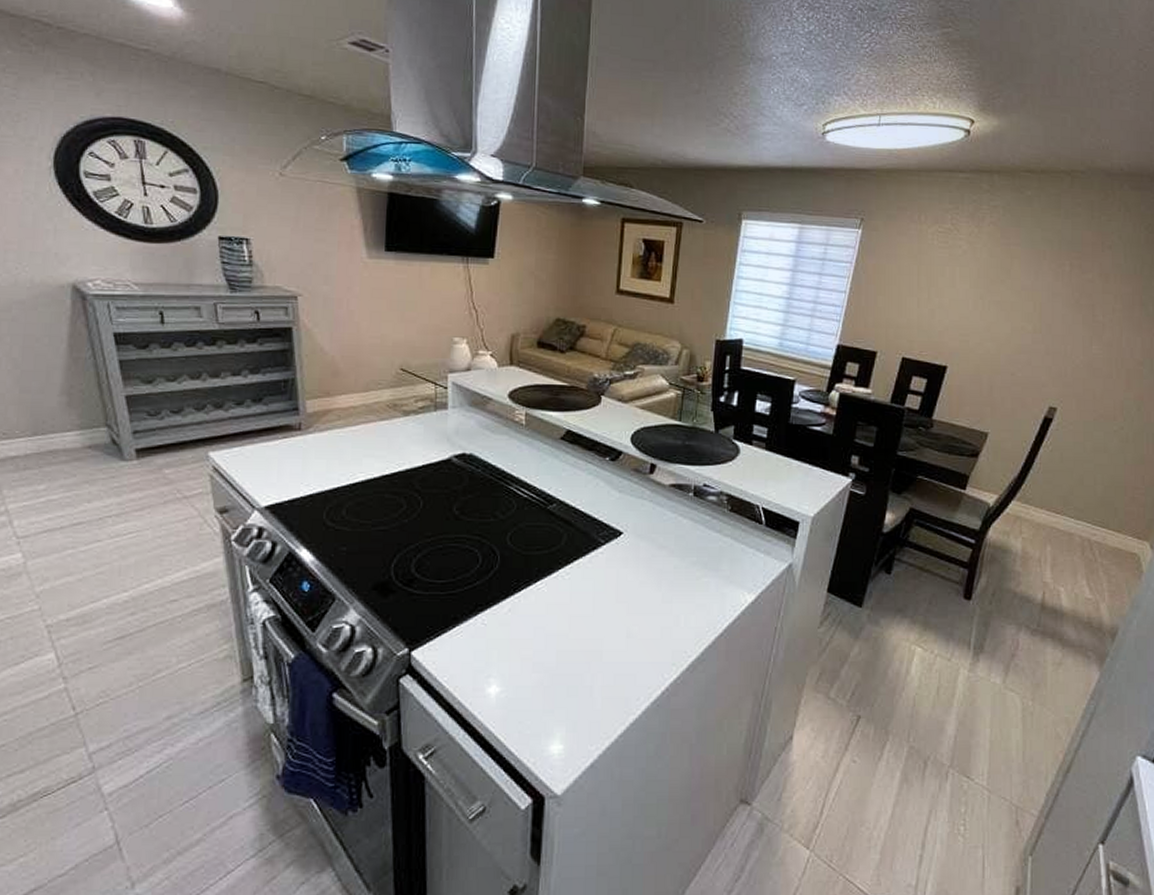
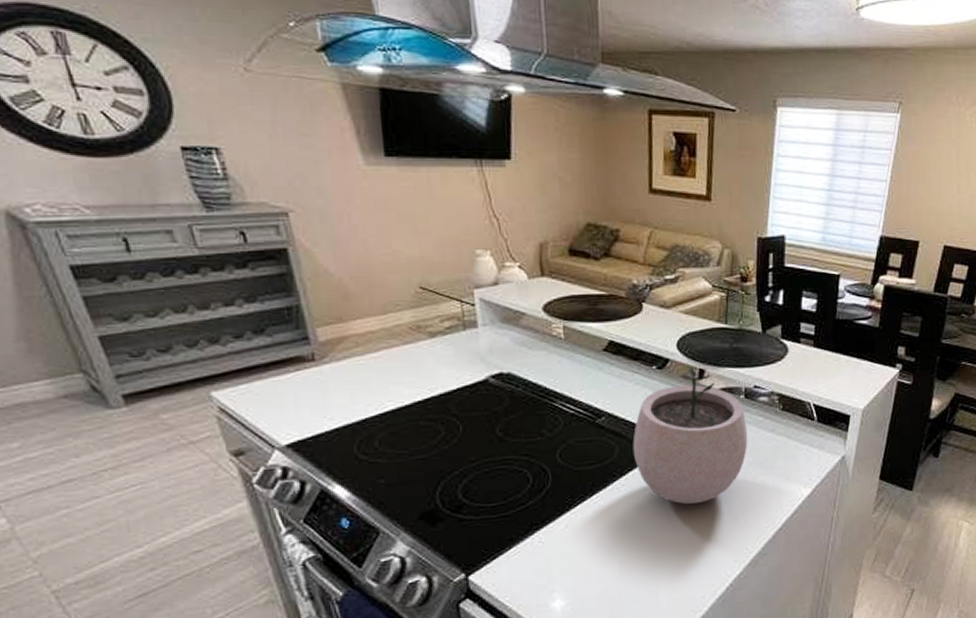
plant pot: none [580,457,694,599] -> present [632,363,748,504]

